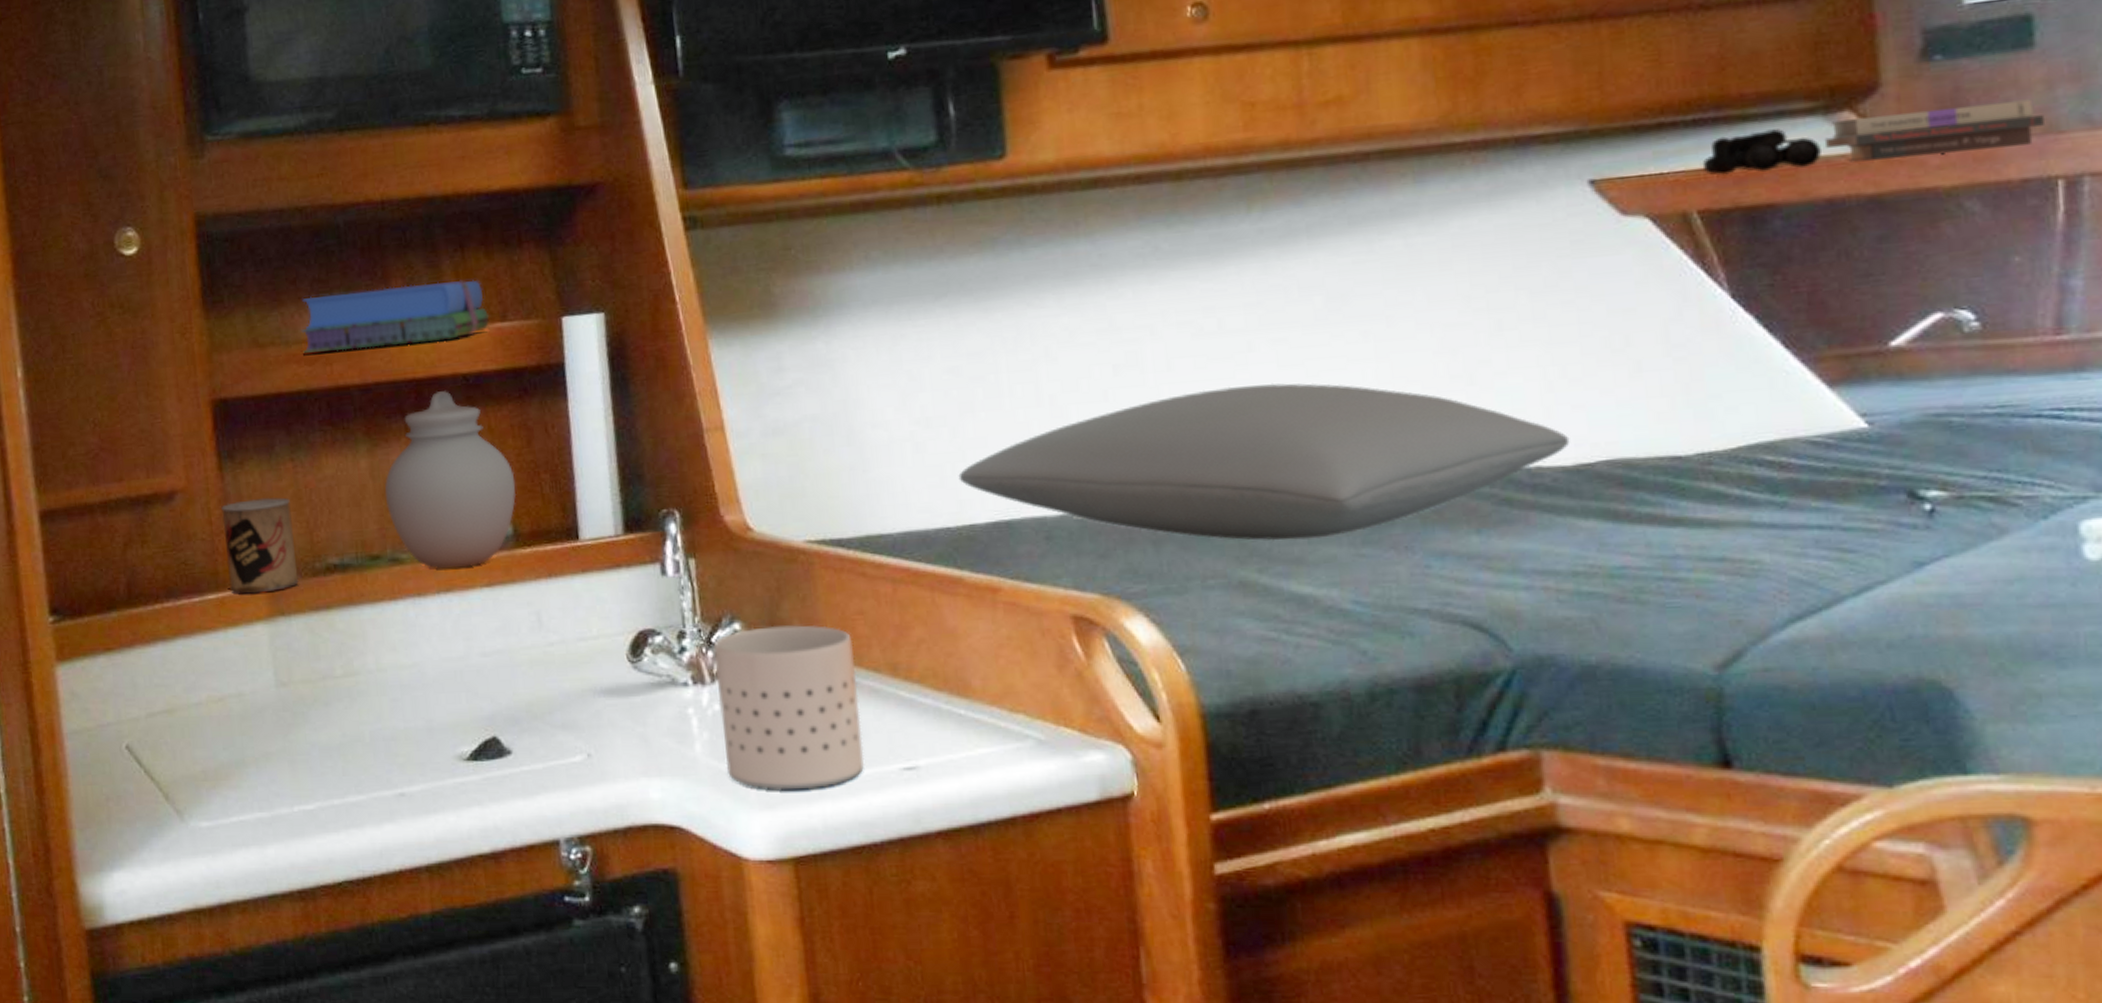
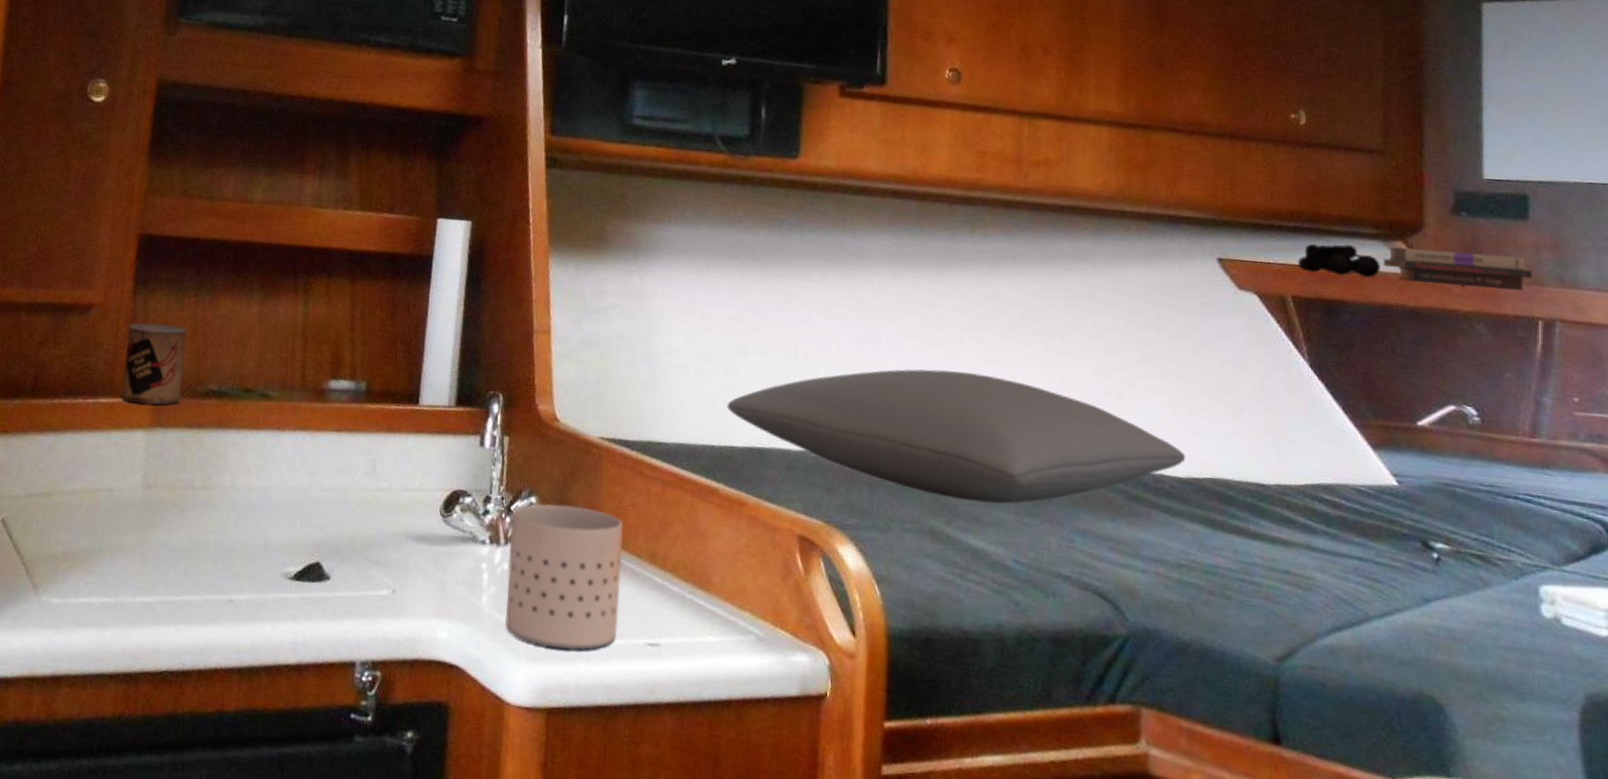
books: present [301,279,489,353] -> none [223,164,380,220]
jar: present [384,391,517,569] -> none [266,261,376,412]

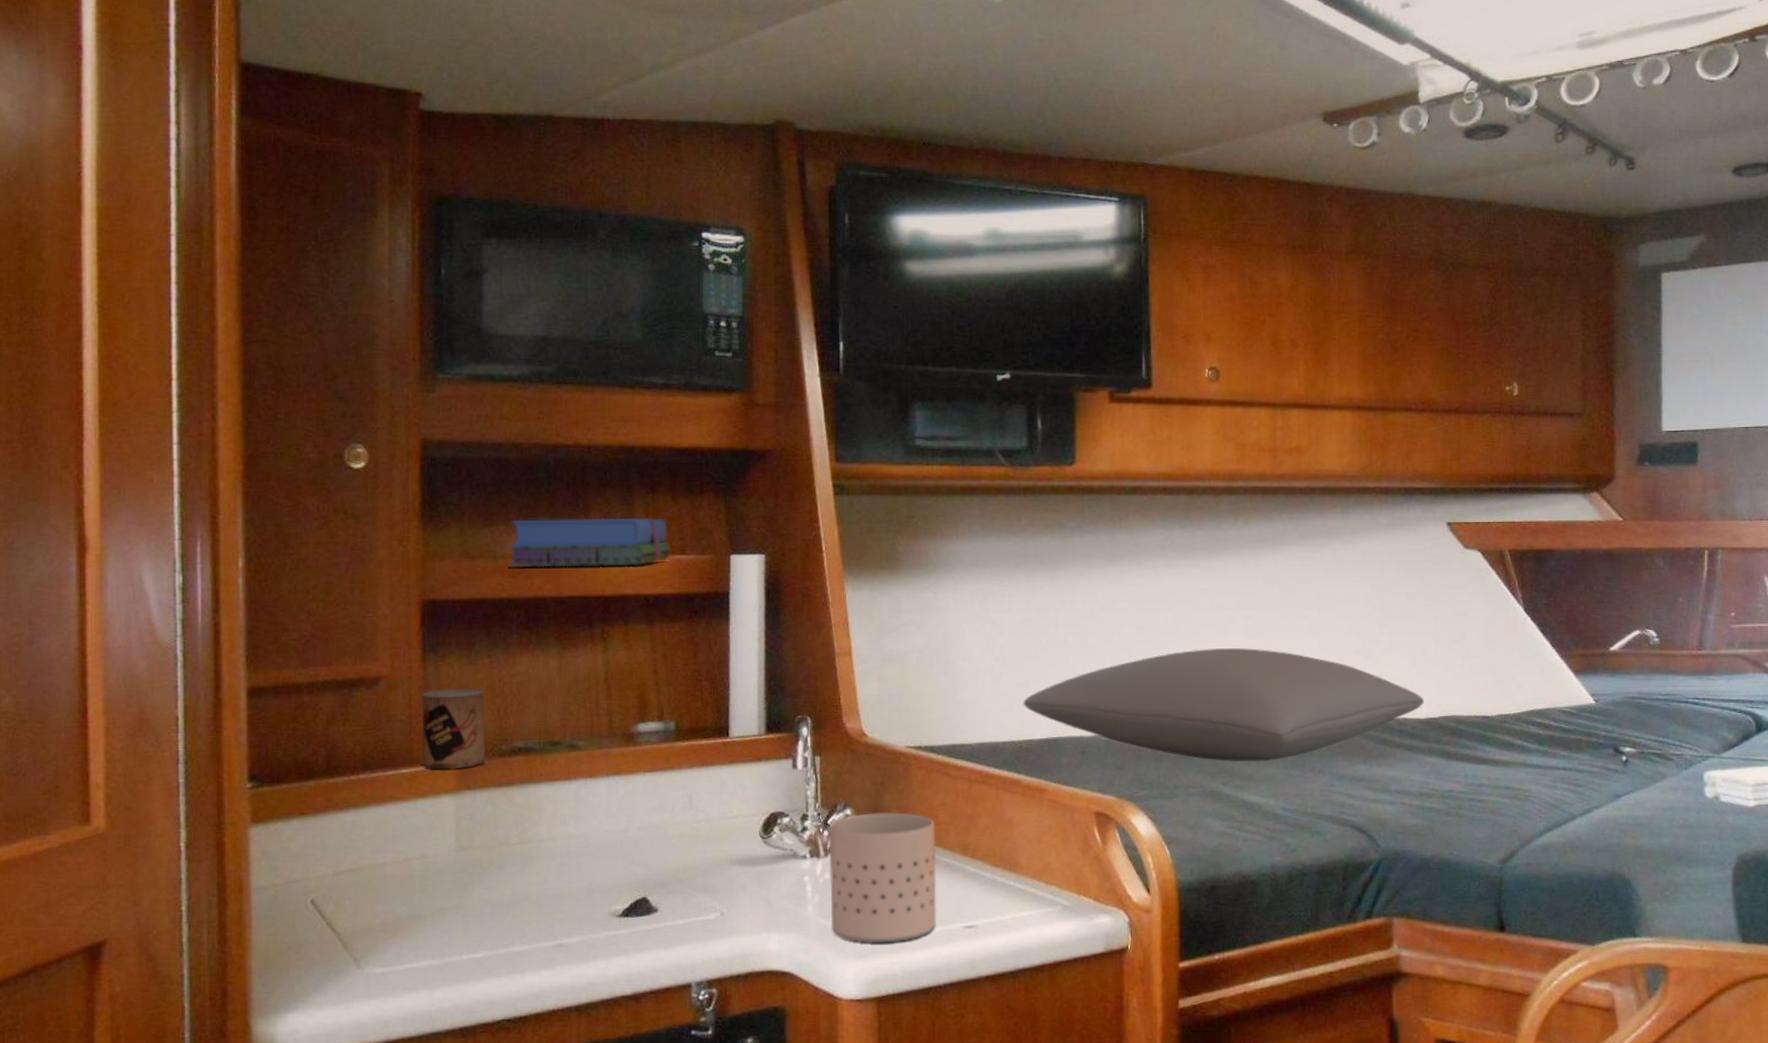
books: none [223,164,380,220] -> present [508,517,670,568]
binoculars: present [1297,243,1381,278] -> none [1513,500,1581,528]
books: present [1383,247,1532,291] -> none [1582,497,1700,528]

